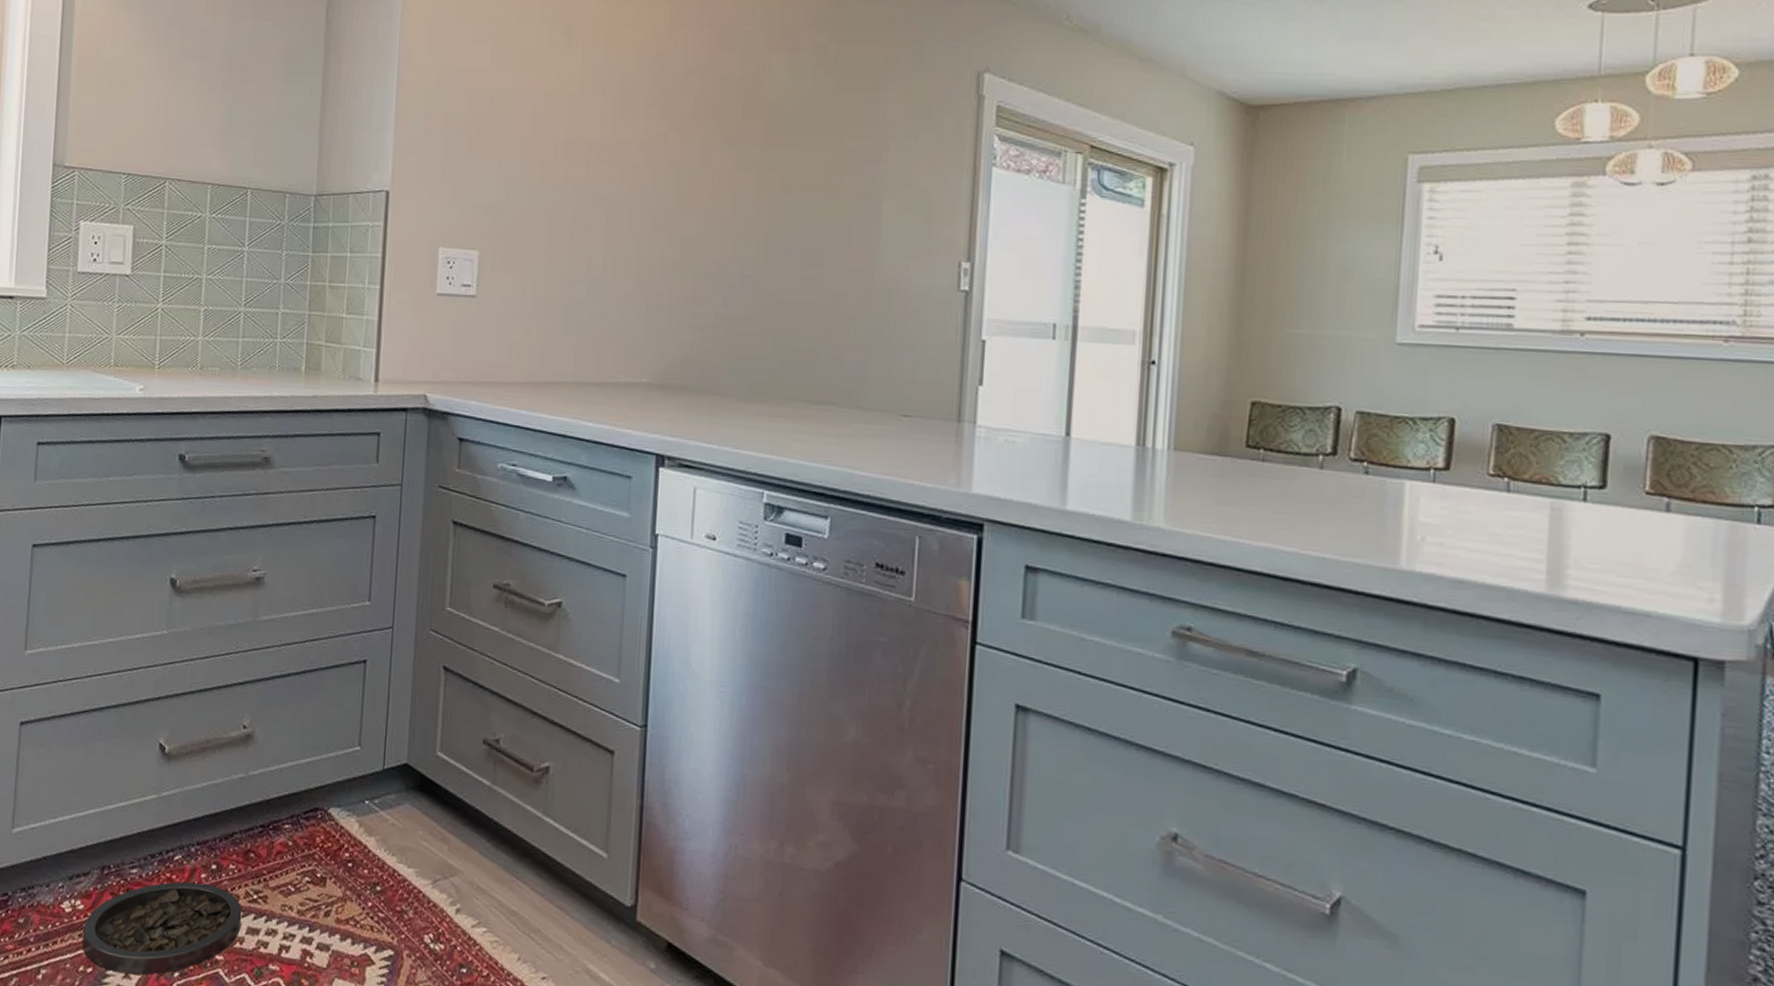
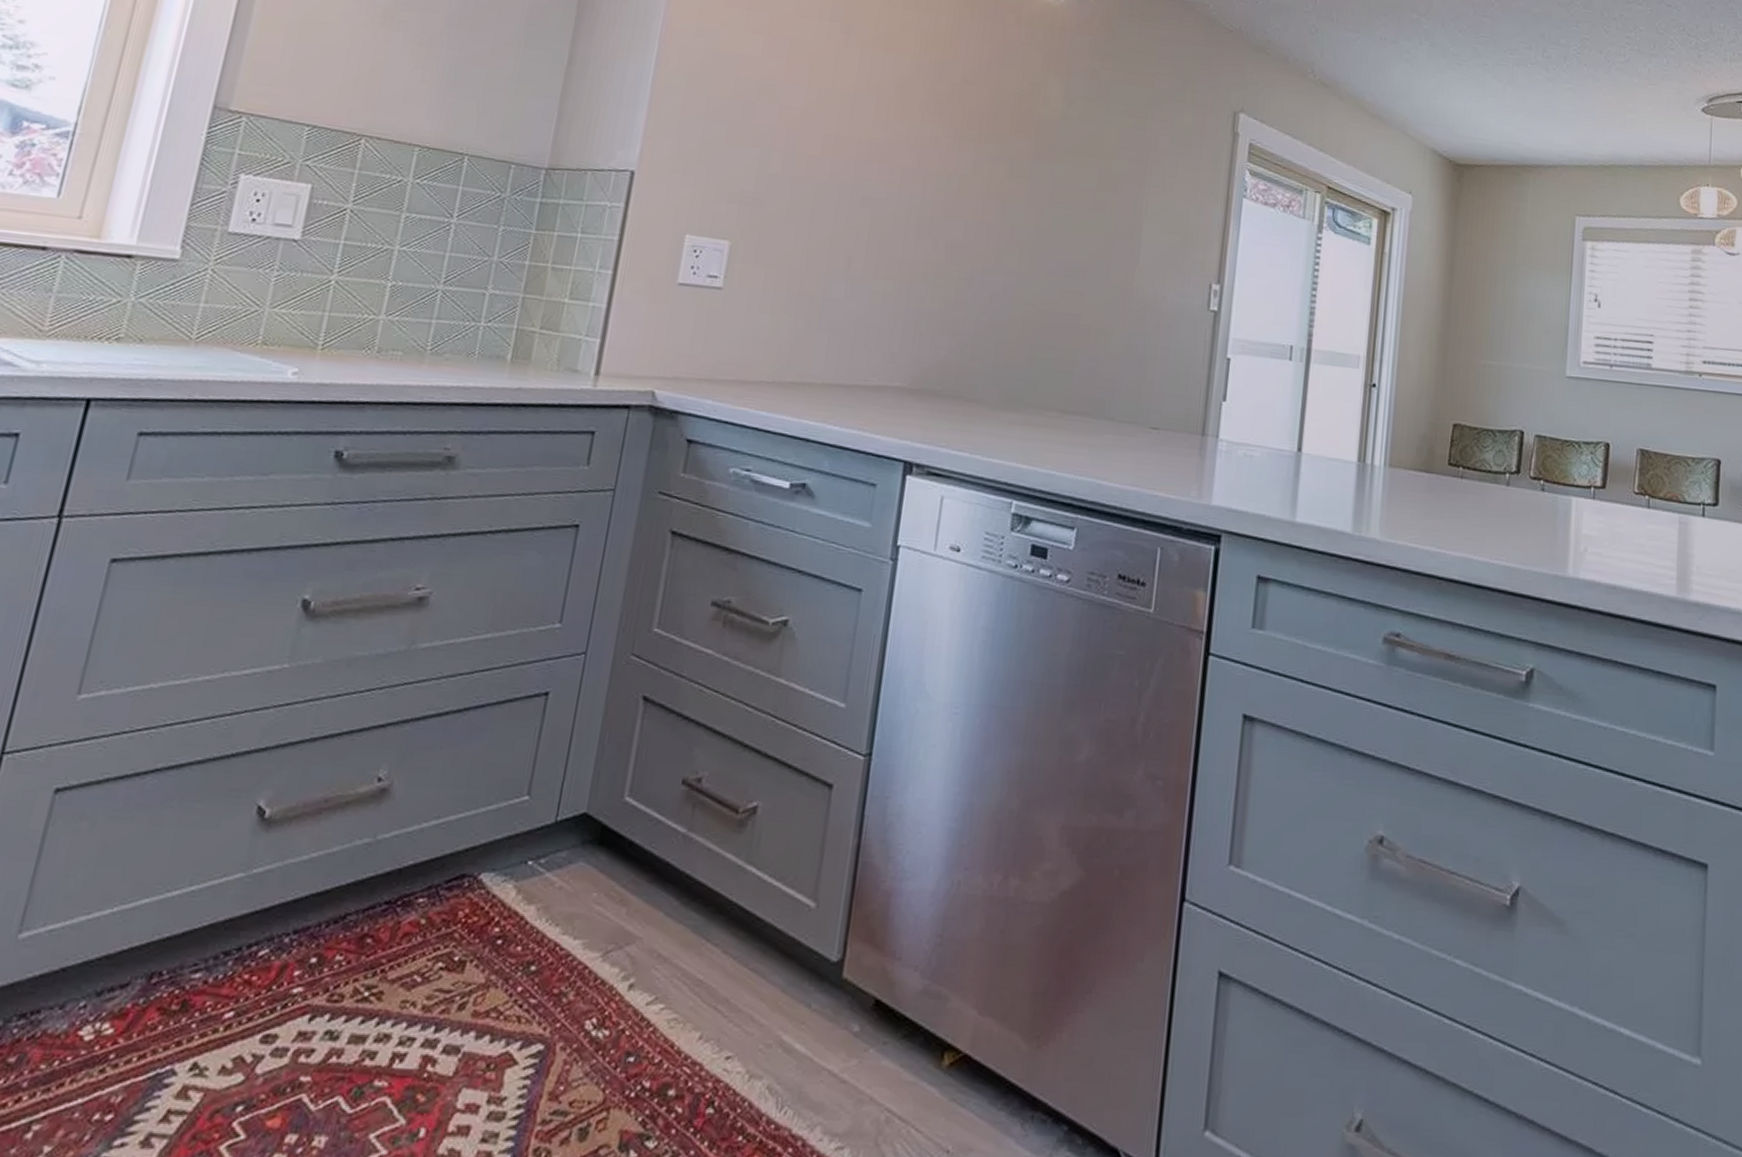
pet bowl: present [82,881,242,975] -> none [102,983,346,1116]

